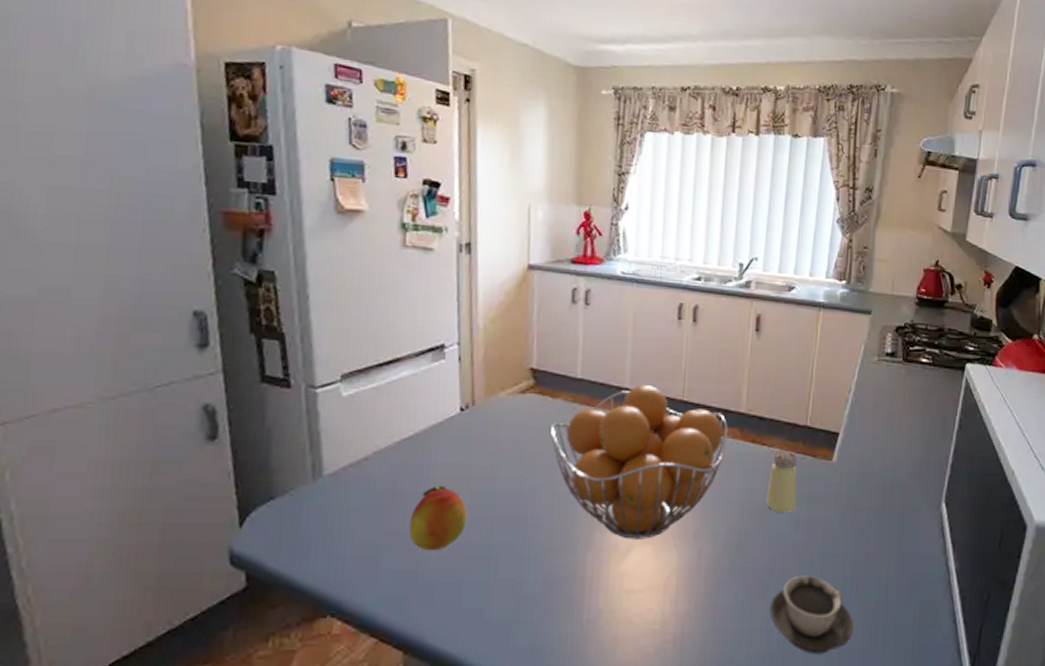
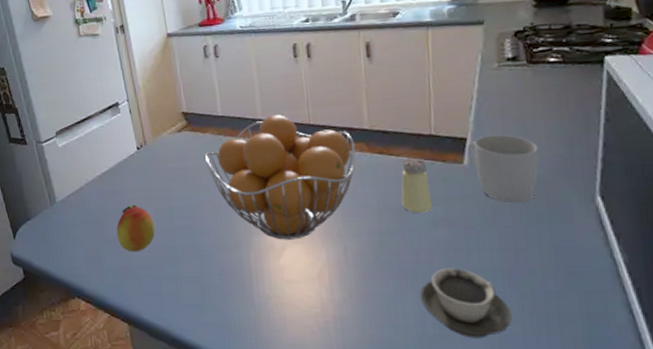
mug: none [838,432,901,505] -> present [467,134,539,203]

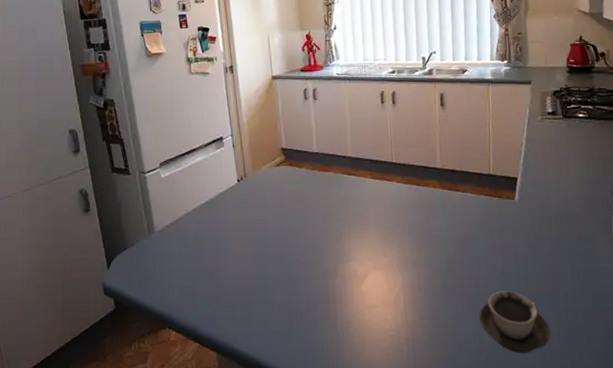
fruit: present [116,205,156,252] -> none [212,234,250,281]
fruit basket: present [204,114,357,240] -> none [299,152,430,268]
saltshaker: present [401,157,432,214] -> none [465,193,490,243]
mug: present [467,134,539,203] -> none [518,175,572,233]

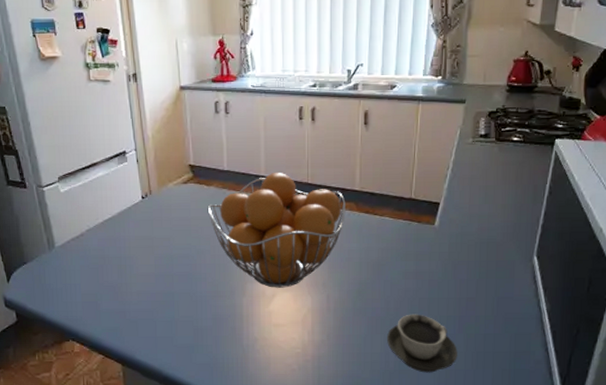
fruit basket: none [299,152,430,268] -> present [207,172,346,288]

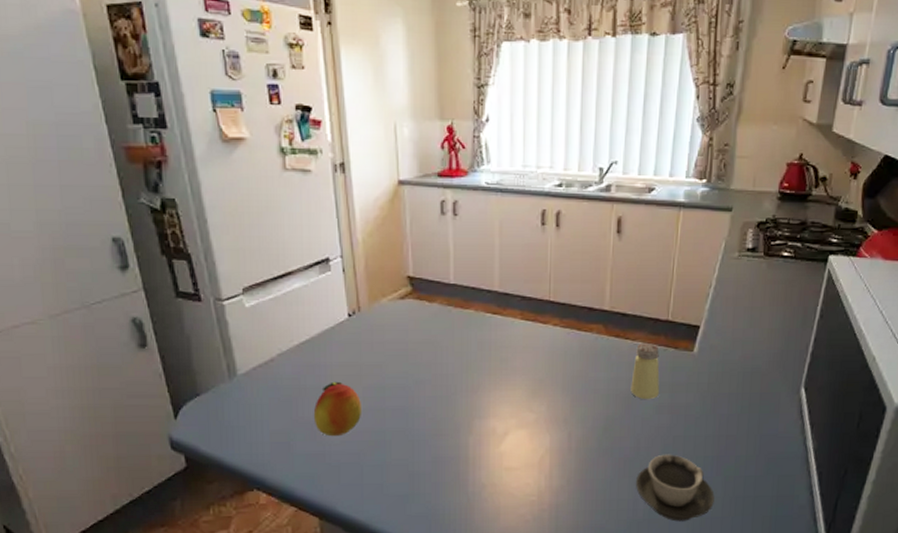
fruit: none [115,252,155,297] -> present [313,381,363,437]
fruit basket: present [207,172,346,288] -> none [429,287,593,425]
saltshaker: none [380,217,405,267] -> present [630,342,660,400]

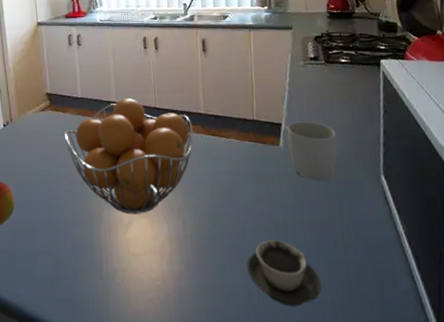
fruit basket: none [429,287,593,425] -> present [64,97,194,214]
saltshaker: present [630,342,660,400] -> none [230,139,256,190]
mug: none [699,324,761,391] -> present [282,121,337,180]

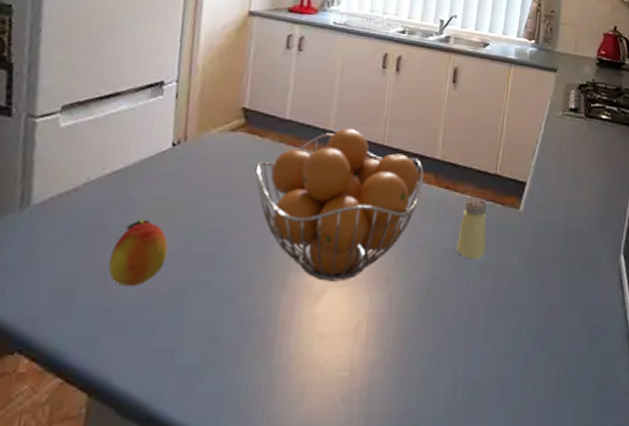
saltshaker: none [230,139,256,190] -> present [456,196,487,260]
cup: present [247,239,322,307] -> none [456,324,537,408]
mug: present [282,121,337,180] -> none [525,182,583,255]

